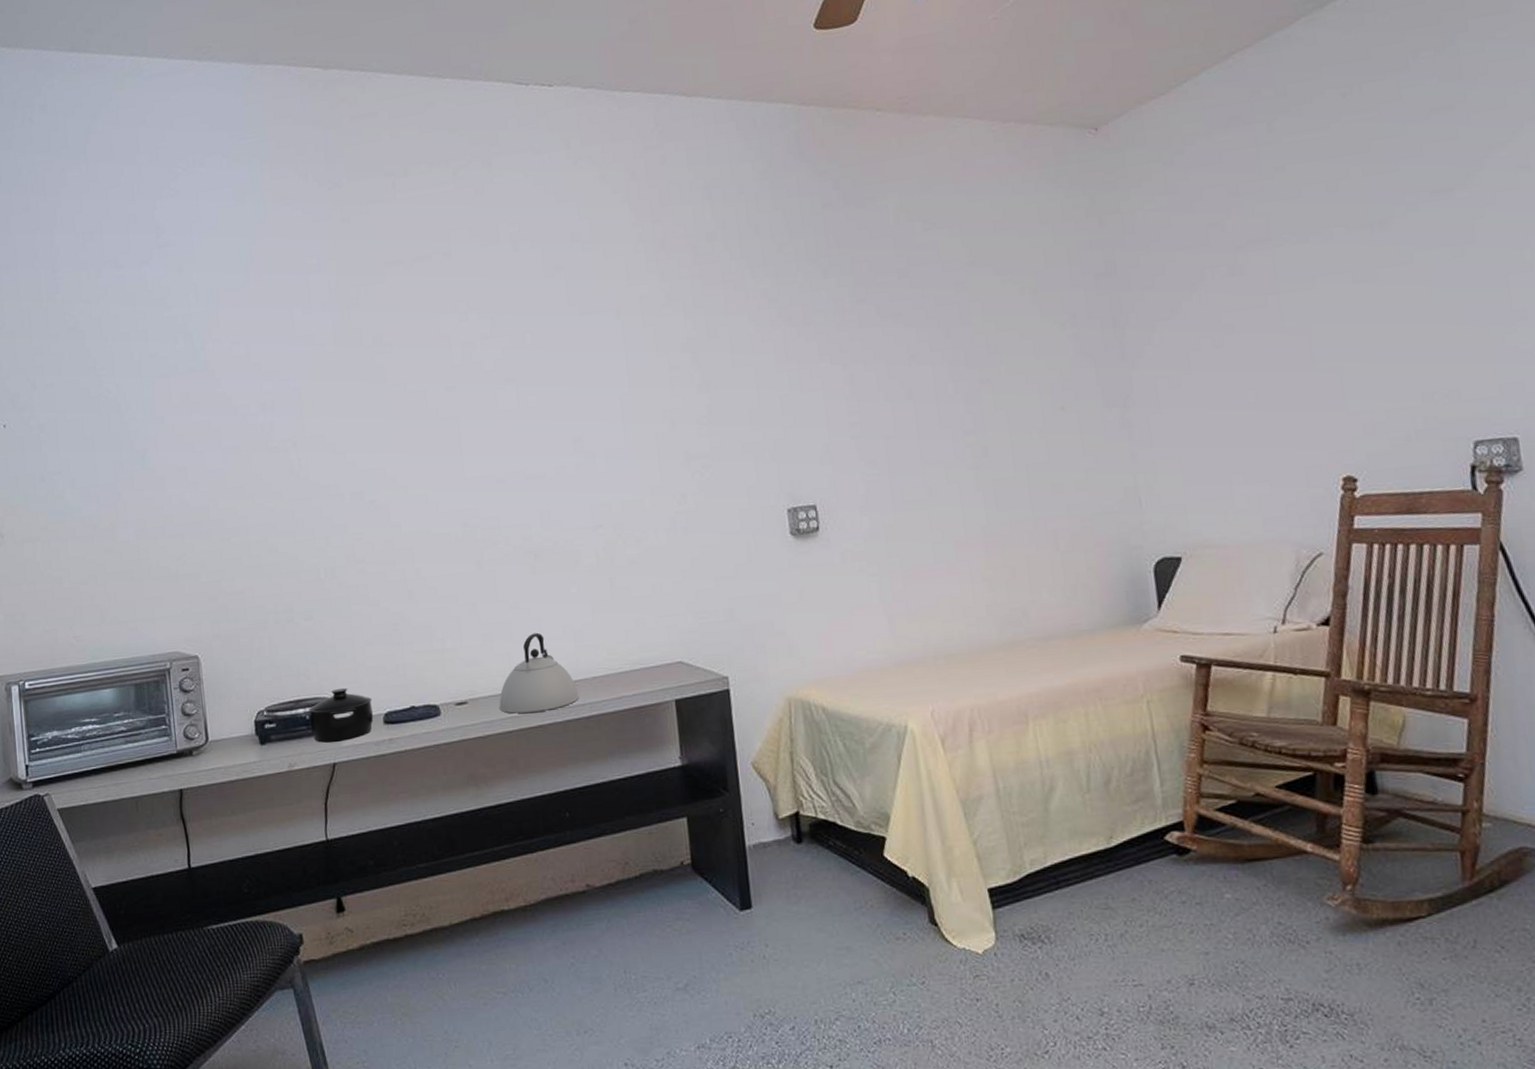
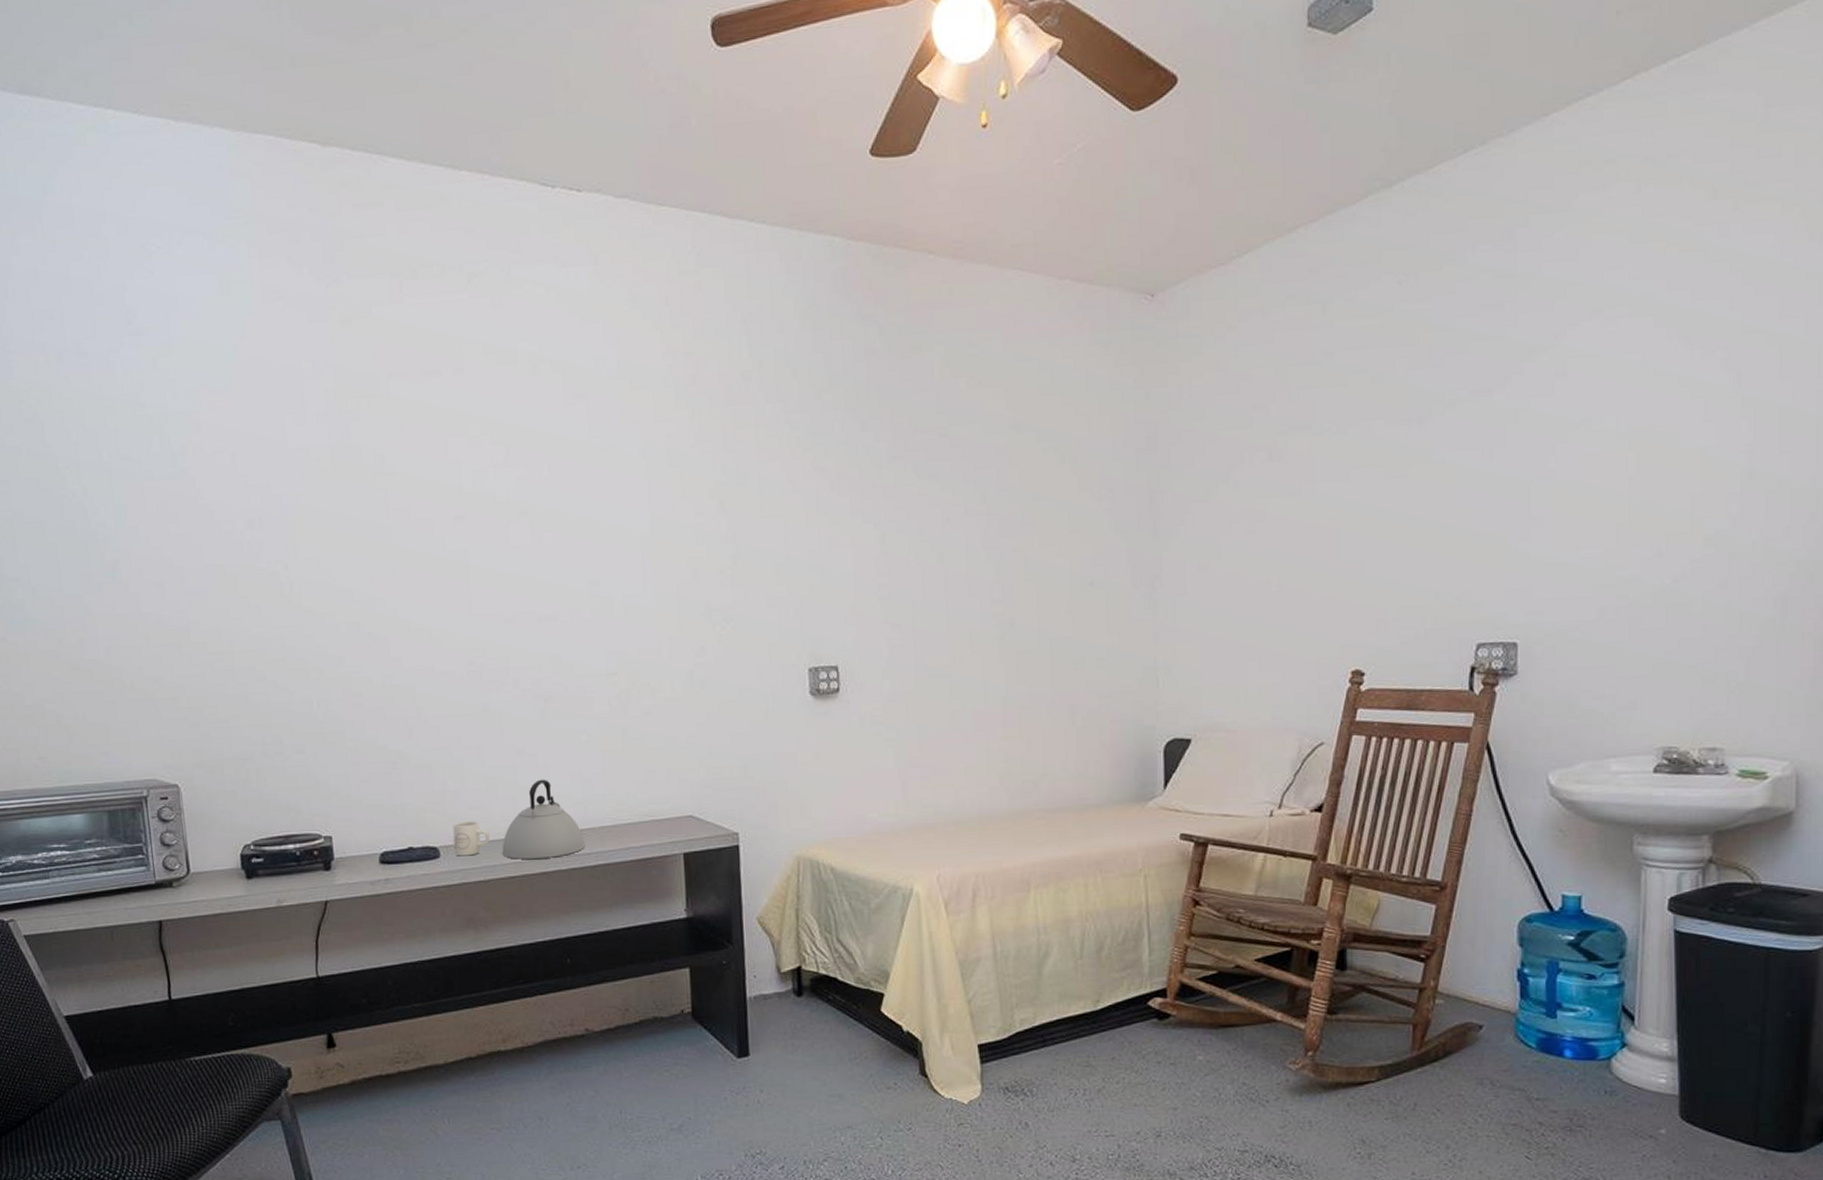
saucepan: present [309,687,374,743] -> none [300,825,369,880]
mug: none [452,677,487,713] -> present [452,821,490,856]

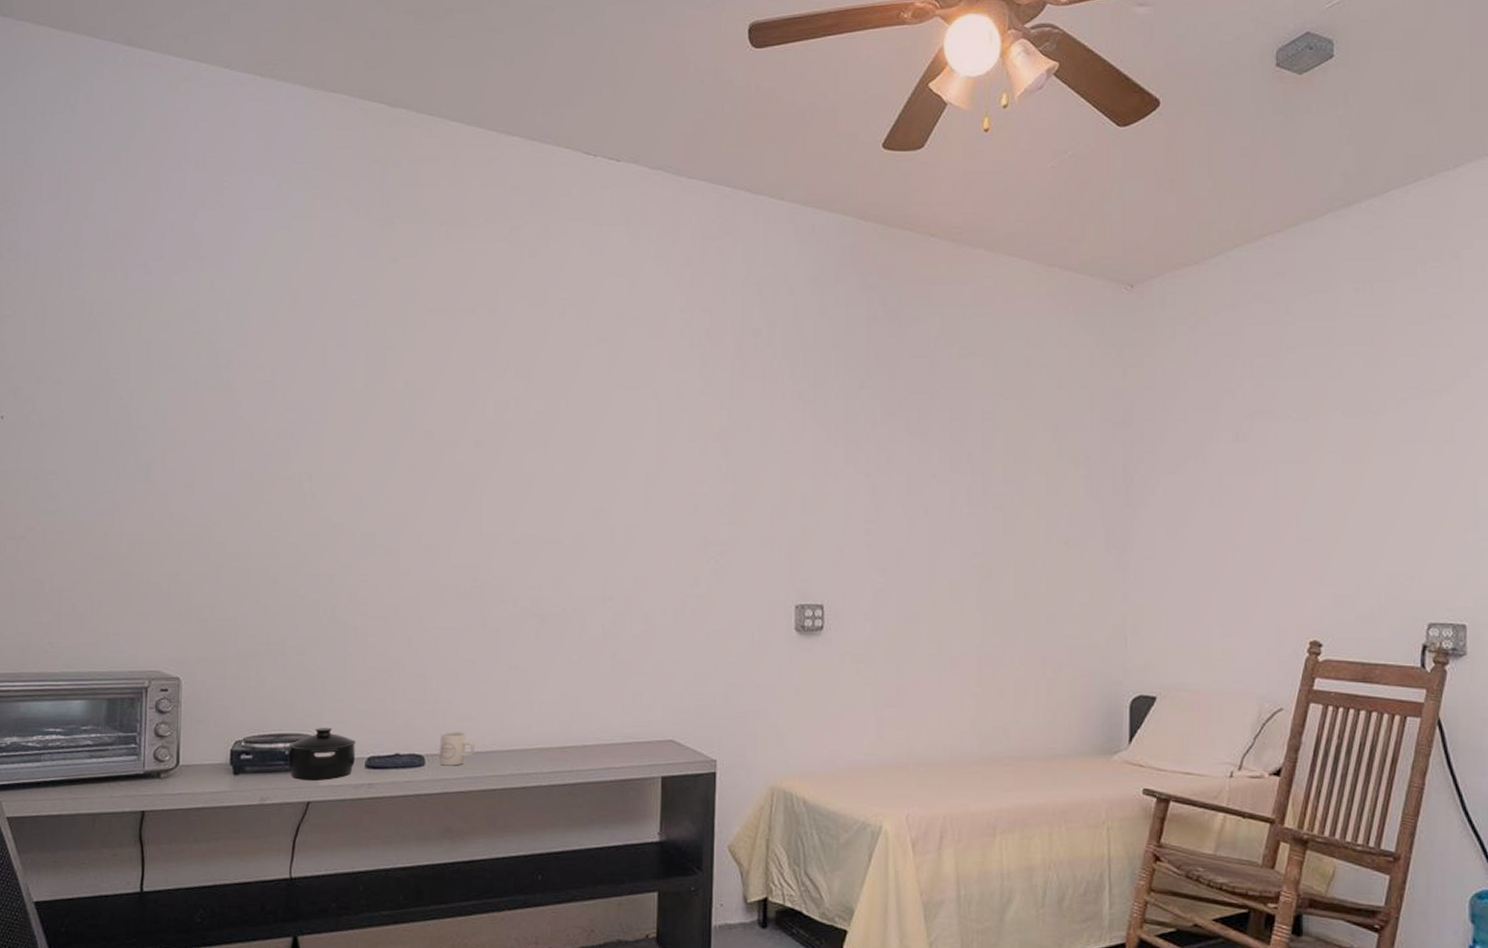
saucepan: none [300,825,369,880] -> present [289,727,356,780]
kettle: present [502,779,585,859] -> none [486,695,567,773]

